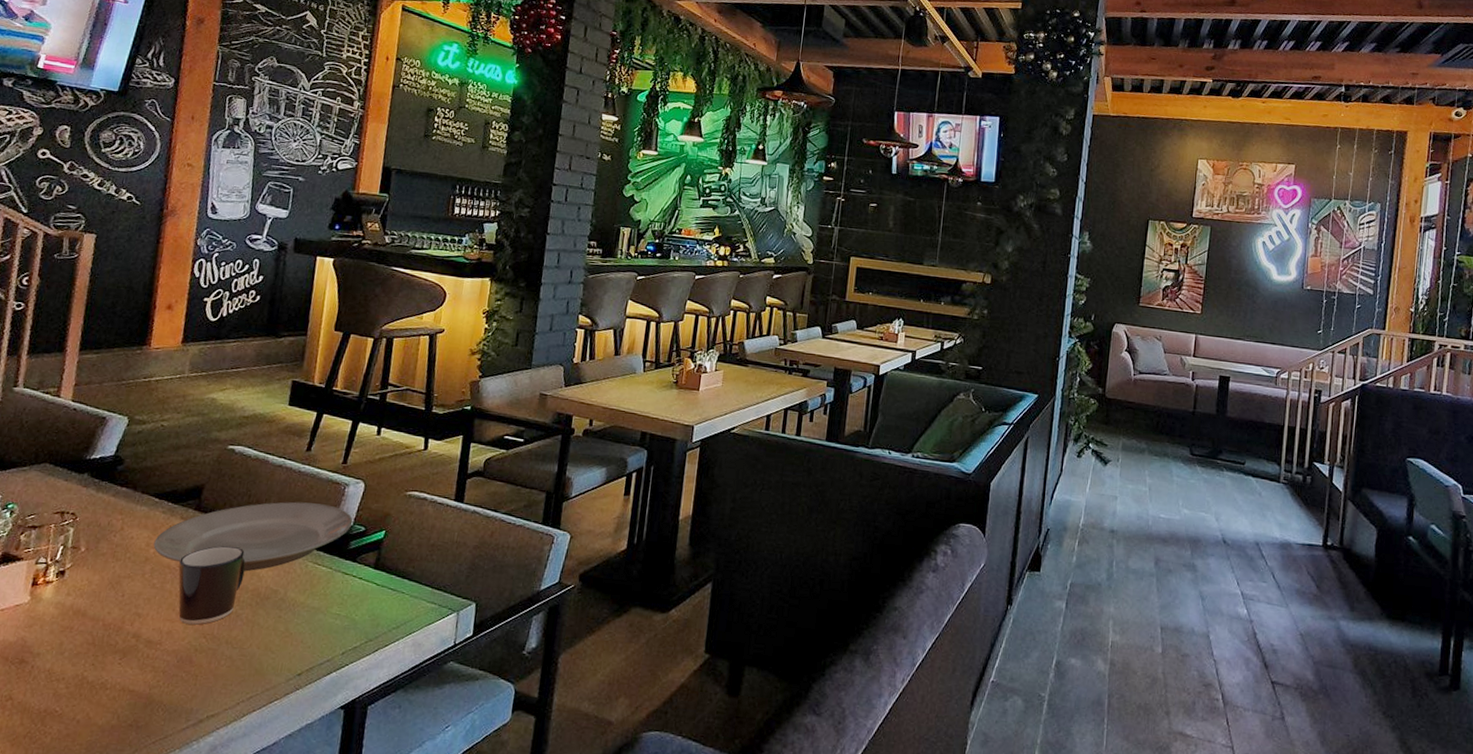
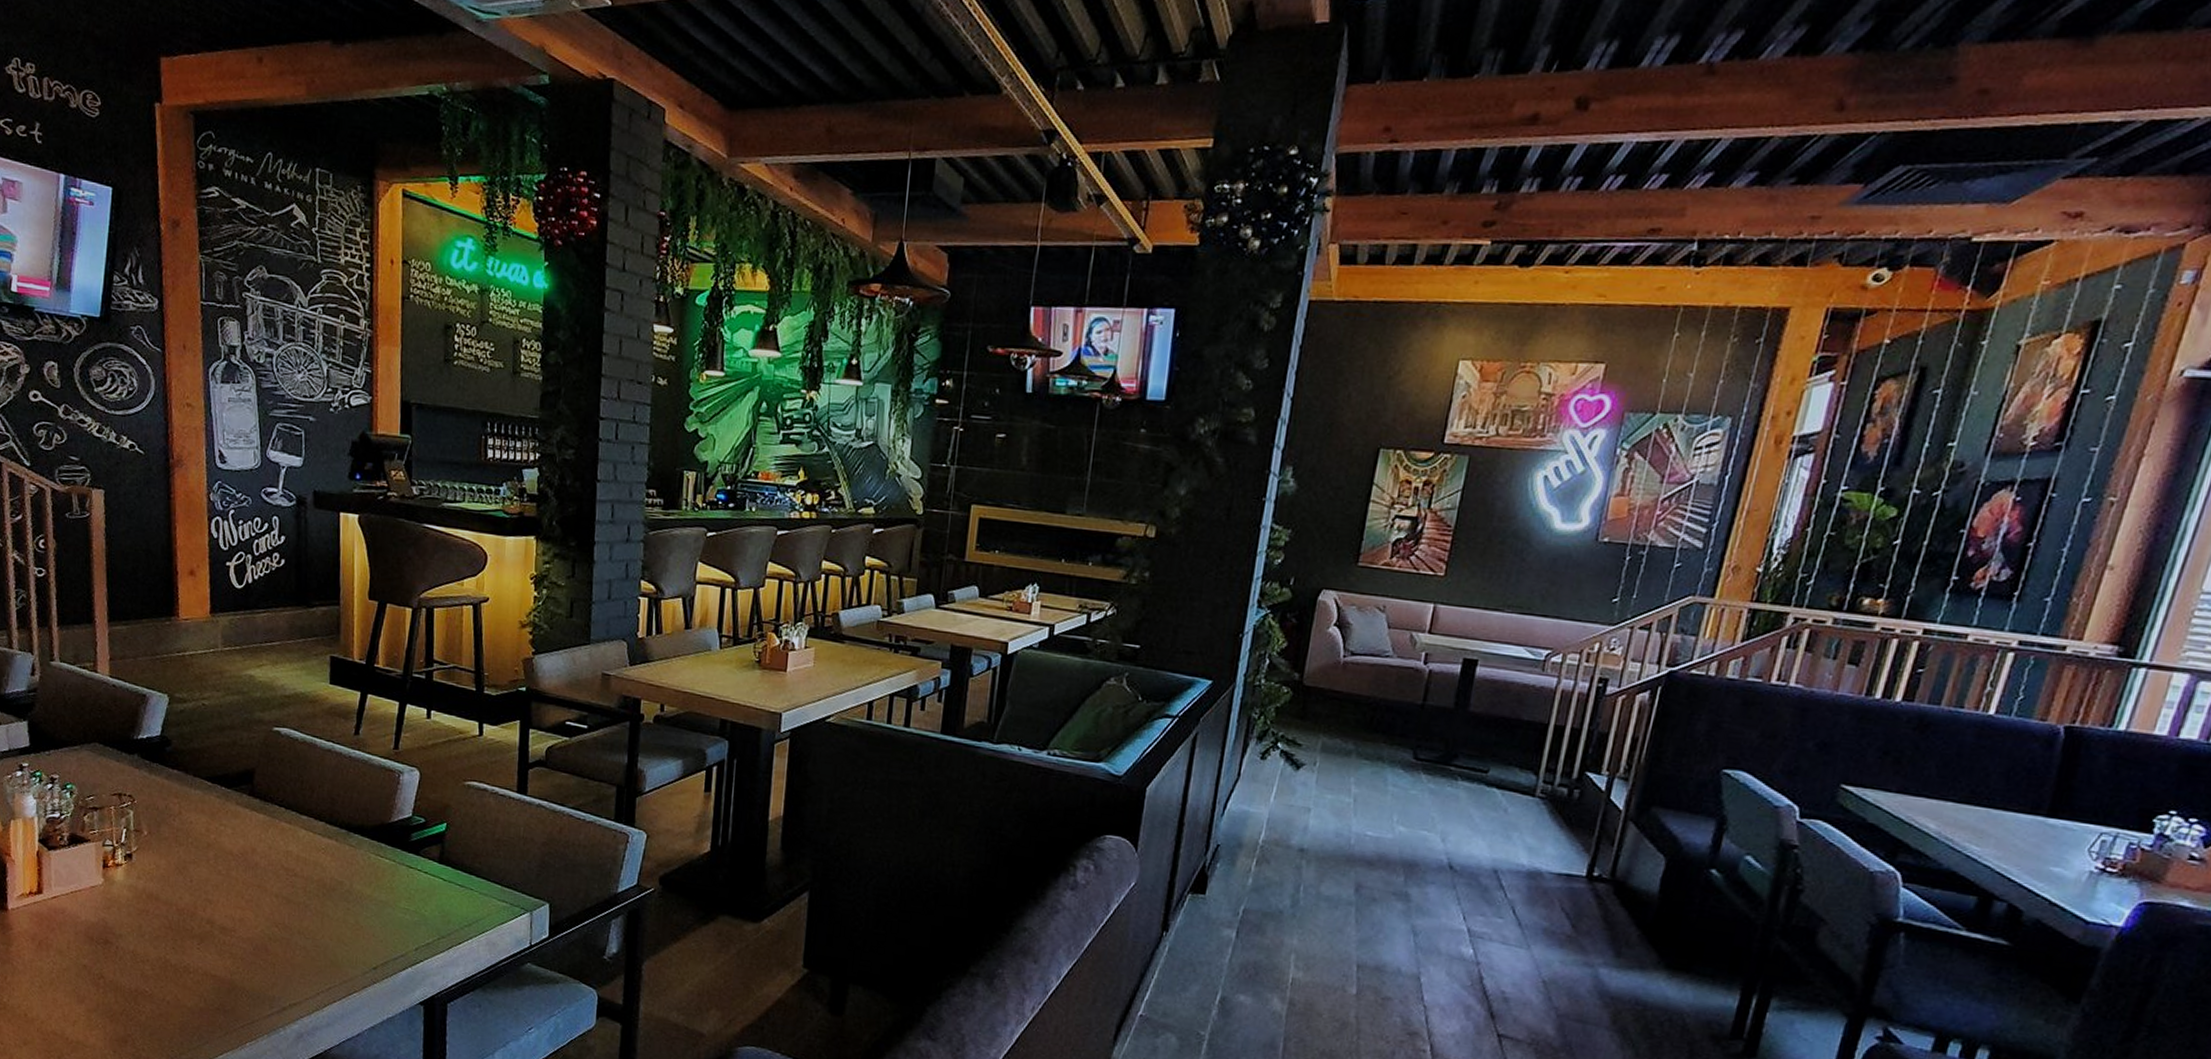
plate: present [153,501,353,572] -> none [213,789,412,861]
mug: present [178,545,246,625] -> none [241,833,308,914]

